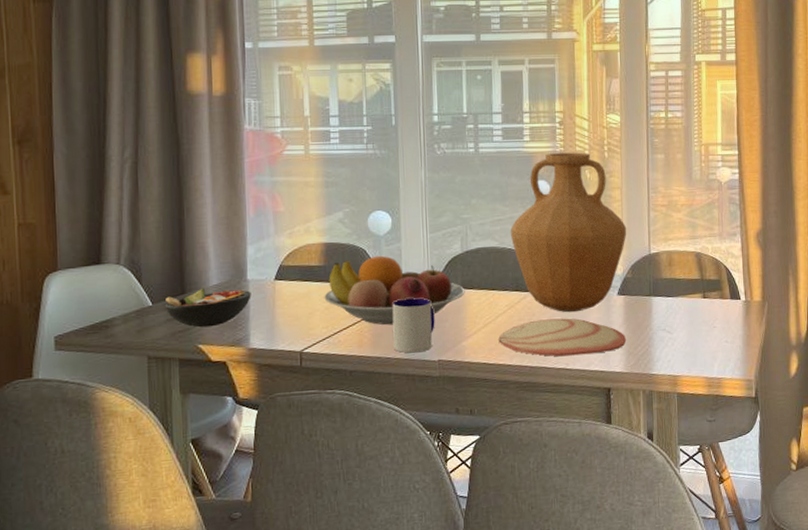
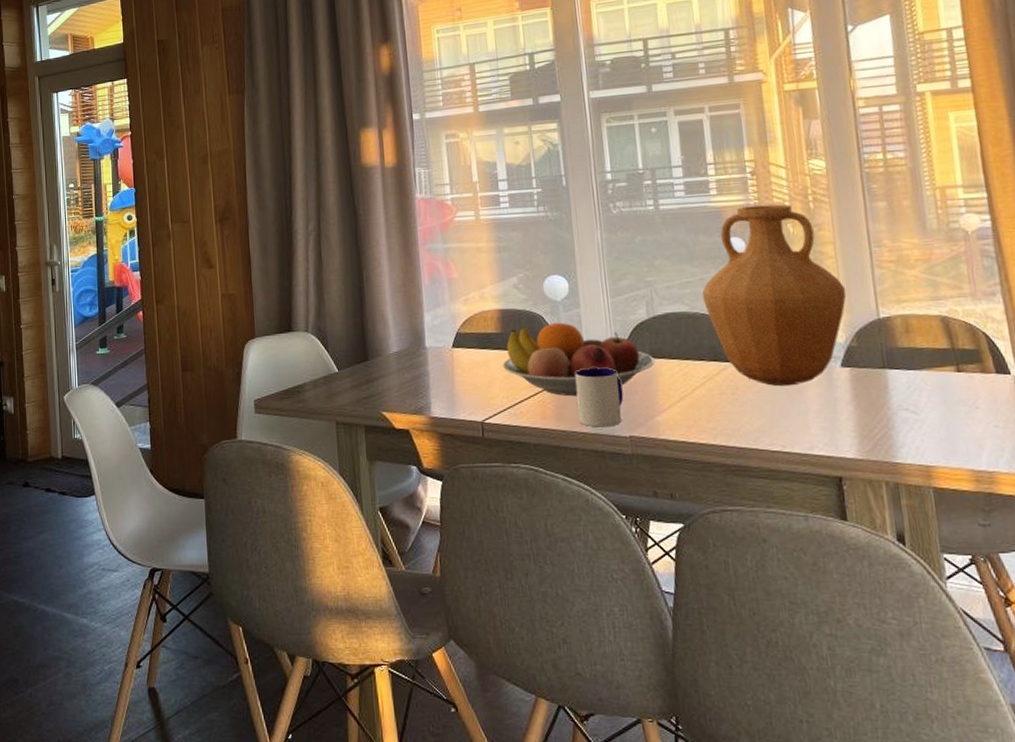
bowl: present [165,288,251,328] -> none [349,355,431,395]
plate: present [498,318,627,357] -> none [697,392,858,438]

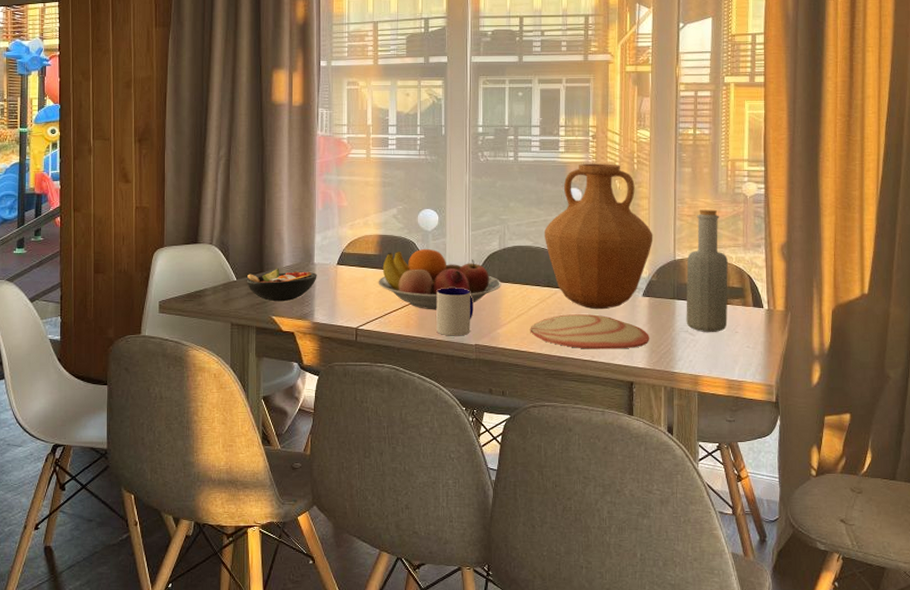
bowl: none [349,355,431,395] -> present [246,268,317,302]
plate: none [697,392,858,438] -> present [530,314,650,349]
bottle: none [895,251,963,410] -> present [686,209,728,333]

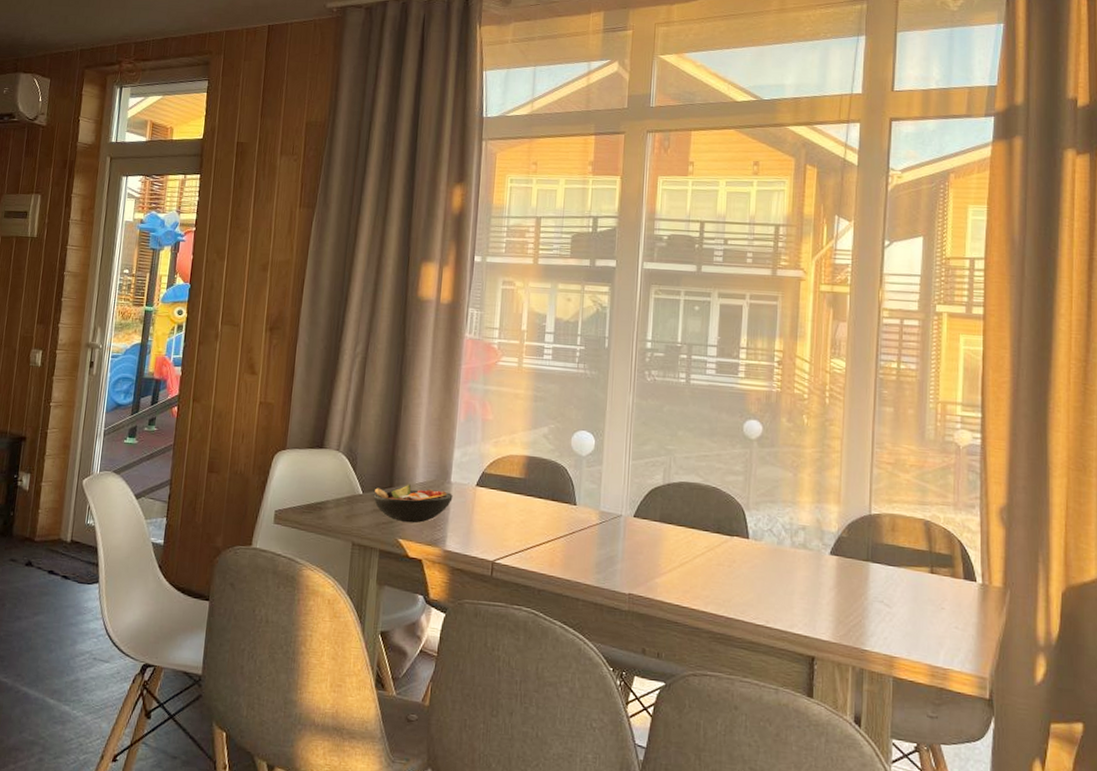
fruit bowl: present [378,248,501,310] -> none [521,475,663,549]
mug: present [436,288,473,336] -> none [585,523,630,582]
plate: present [530,314,650,349] -> none [694,567,837,616]
vase: present [545,164,653,310] -> none [717,393,845,566]
bottle: present [686,209,728,333] -> none [881,457,934,607]

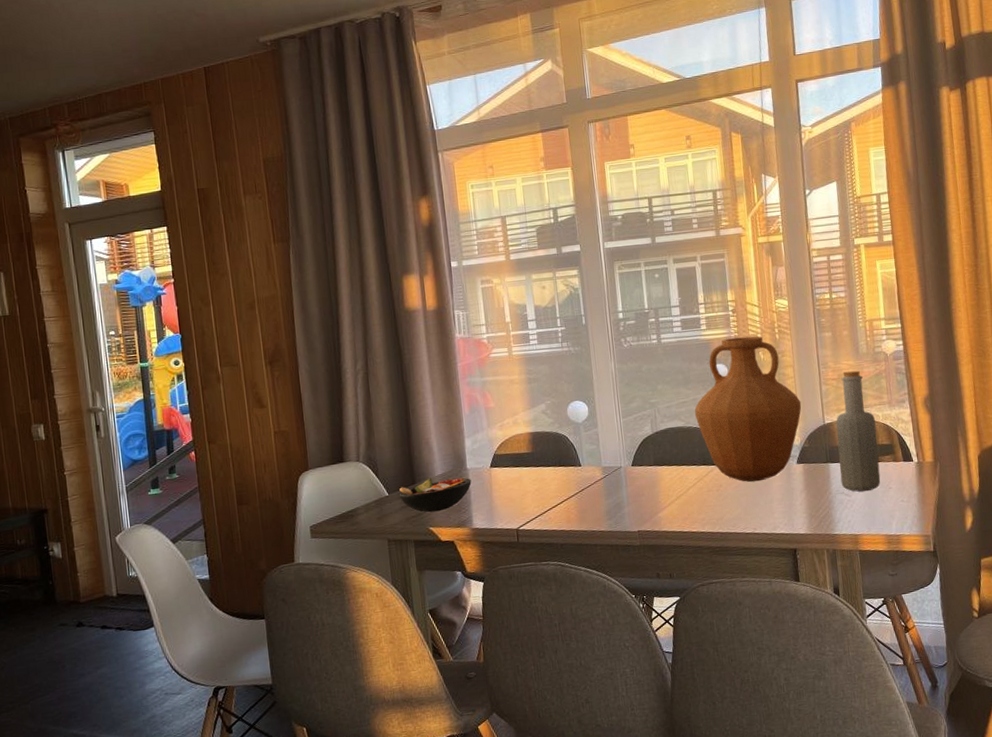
vase: none [717,393,845,566] -> present [695,336,802,482]
bottle: none [881,457,934,607] -> present [836,370,881,492]

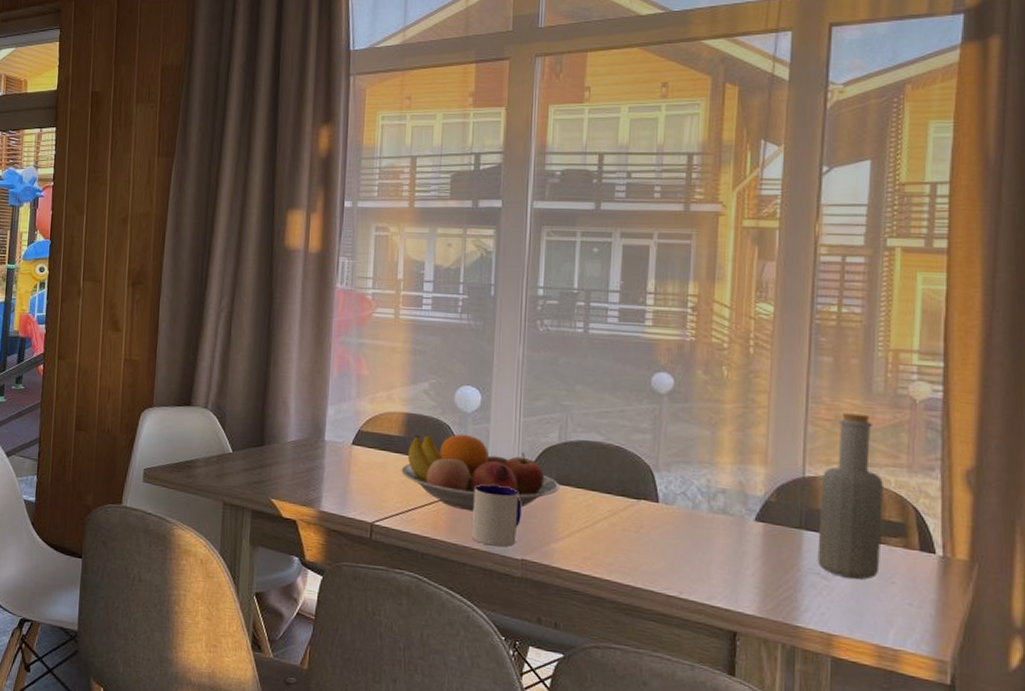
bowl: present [399,477,472,513] -> none [243,442,327,483]
fruit bowl: none [534,440,658,502] -> present [401,433,560,512]
mug: none [594,476,633,526] -> present [472,484,522,547]
vase: present [695,336,802,482] -> none [620,342,774,533]

